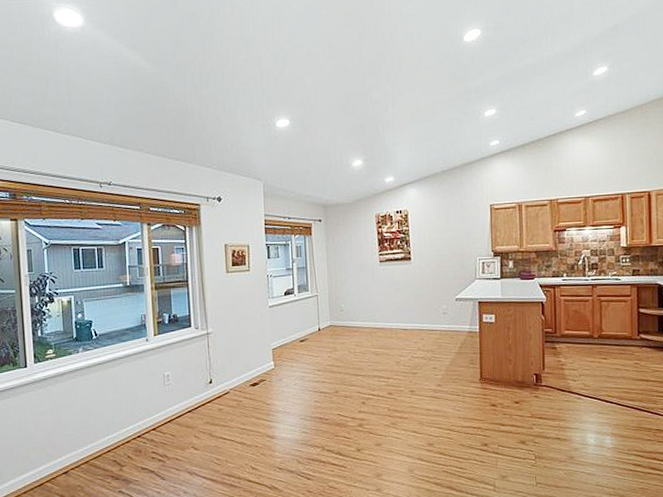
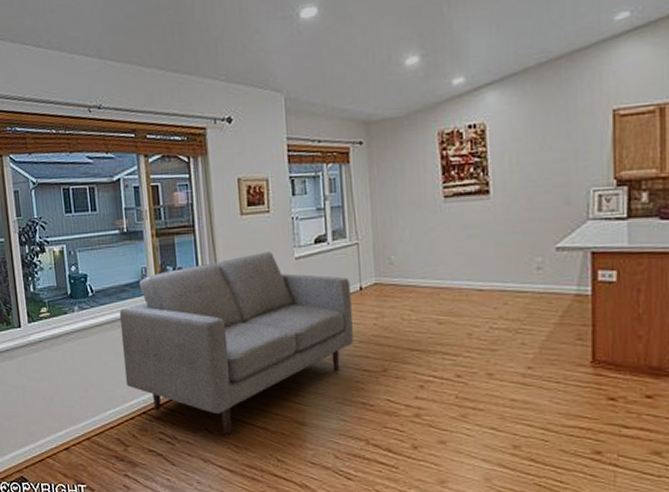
sofa: none [120,302,313,451] -> present [119,252,353,435]

